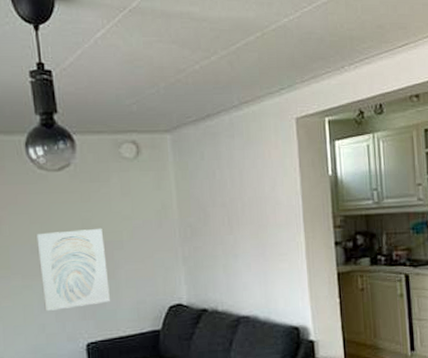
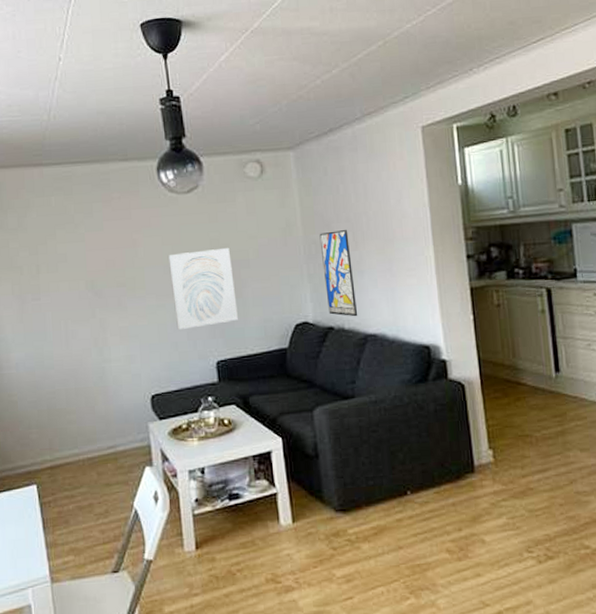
wall art: none [195,214,232,299] -> present [319,230,358,317]

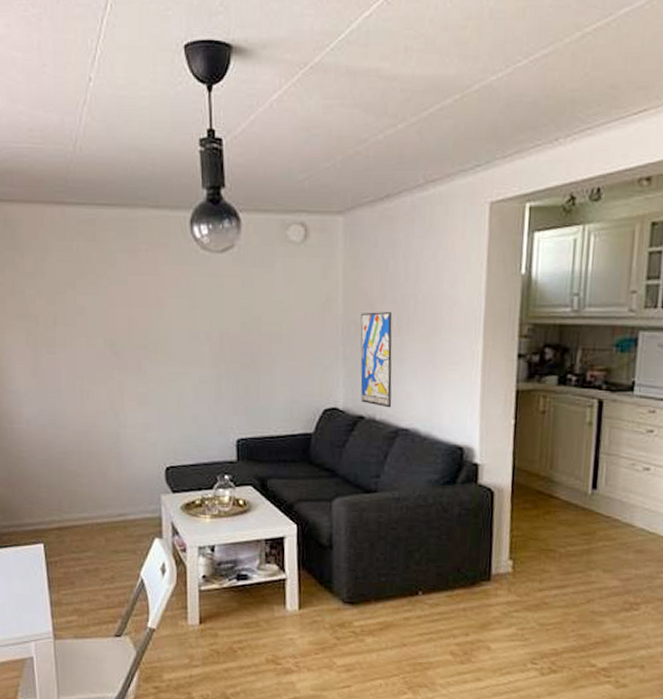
wall art: present [167,247,238,329] -> none [194,318,264,402]

